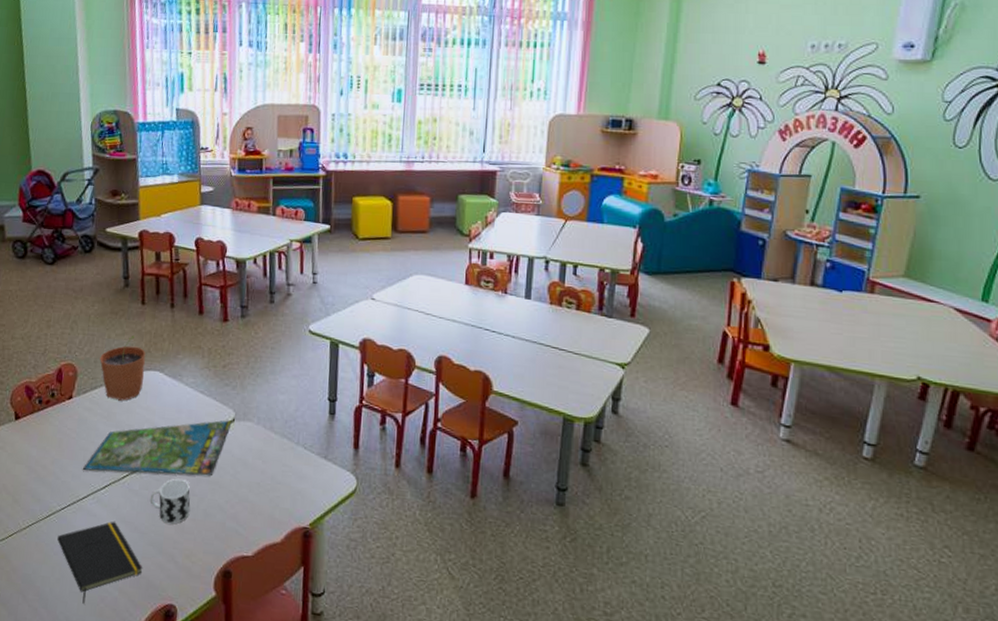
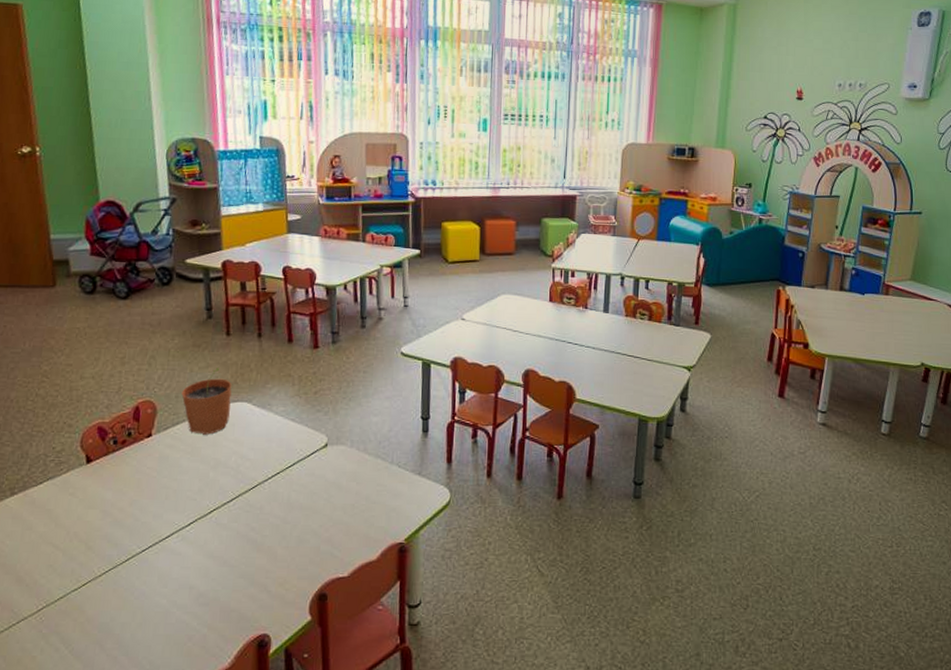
notepad: present [57,521,143,604] -> none [138,557,234,646]
board game: present [83,420,232,476] -> none [165,445,325,509]
cup: present [150,478,190,524] -> none [239,508,283,554]

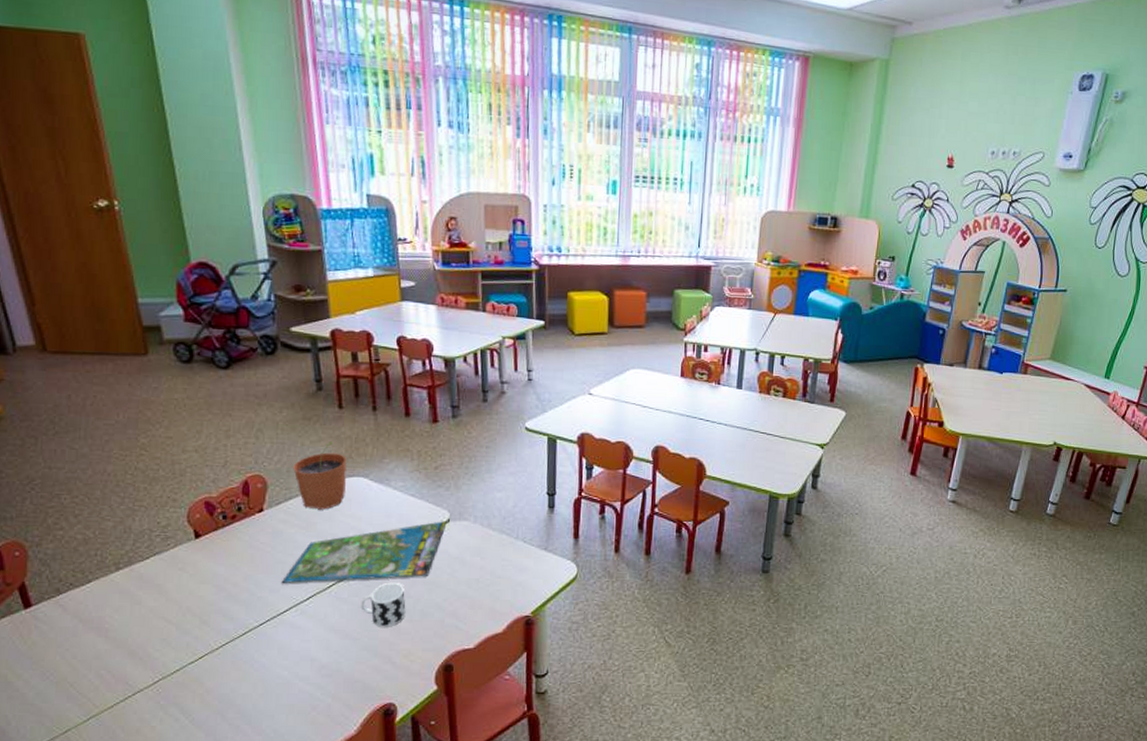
board game: none [165,445,325,509] -> present [282,521,447,583]
cup: none [239,508,283,554] -> present [361,582,406,627]

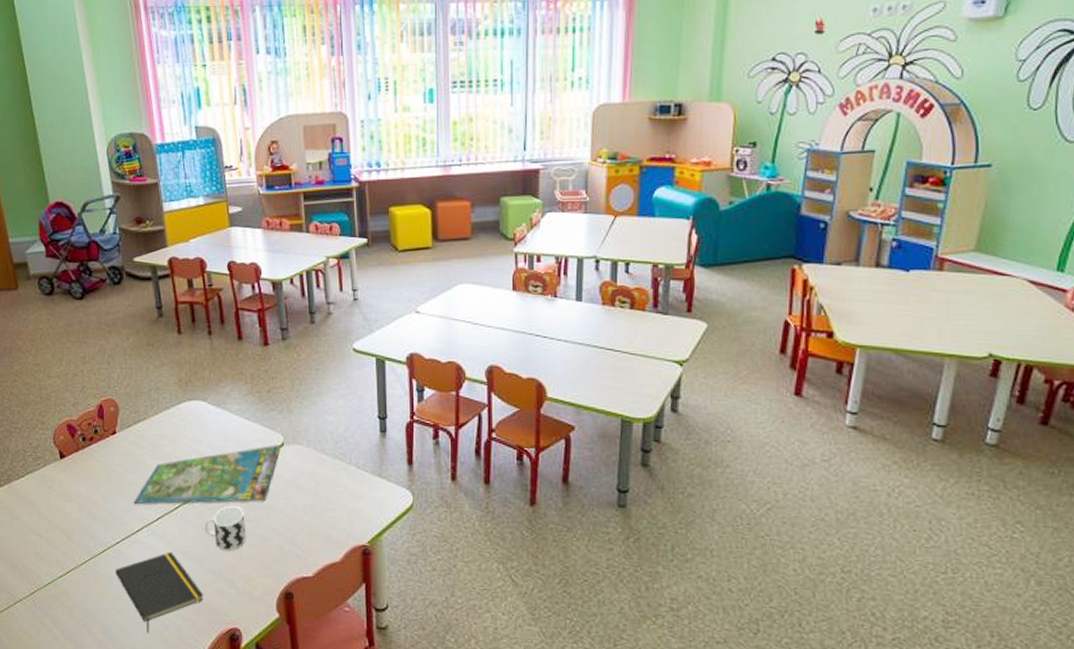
notepad: none [257,630,358,715] -> present [115,551,204,633]
plant pot: present [293,442,347,510] -> none [140,366,187,433]

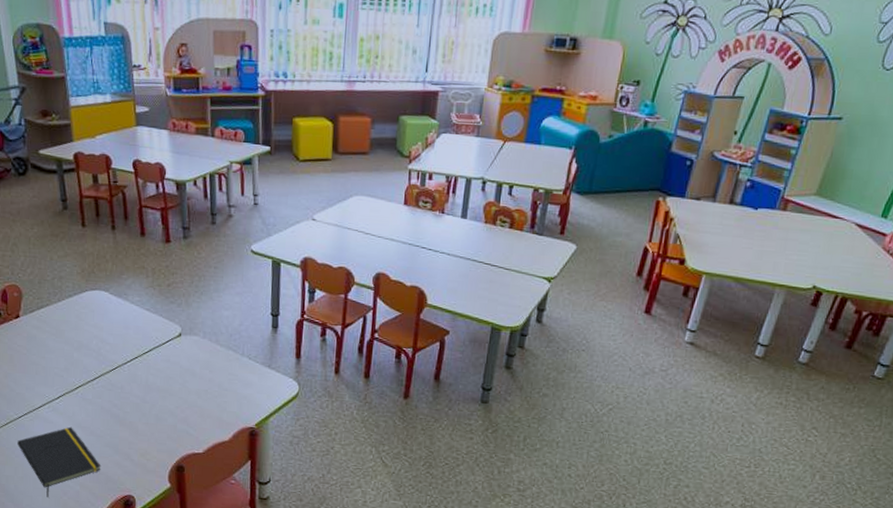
board game: present [134,445,281,504] -> none [36,334,179,385]
cup: present [204,506,246,551] -> none [103,388,143,428]

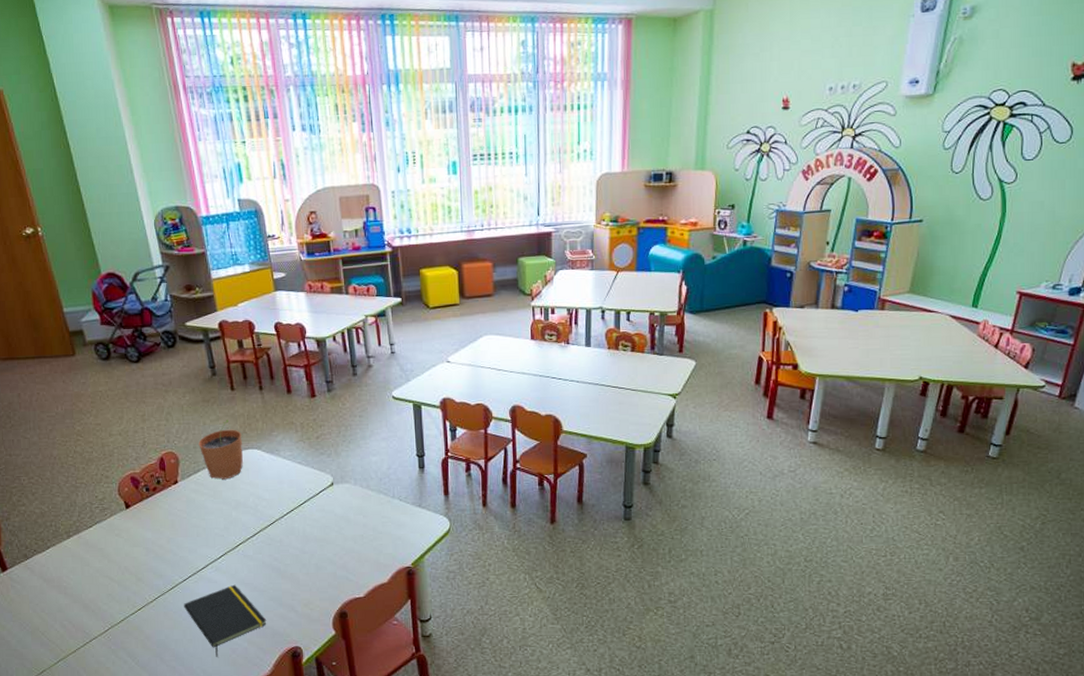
plant pot: none [44,257,90,319] -> present [198,420,243,480]

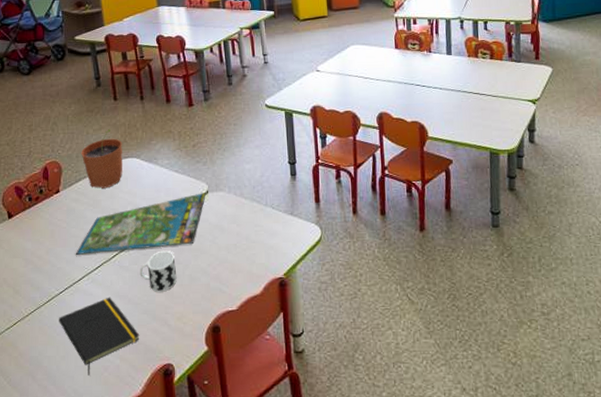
board game: none [198,484,331,544] -> present [76,193,206,255]
cup: none [264,540,303,580] -> present [140,250,177,292]

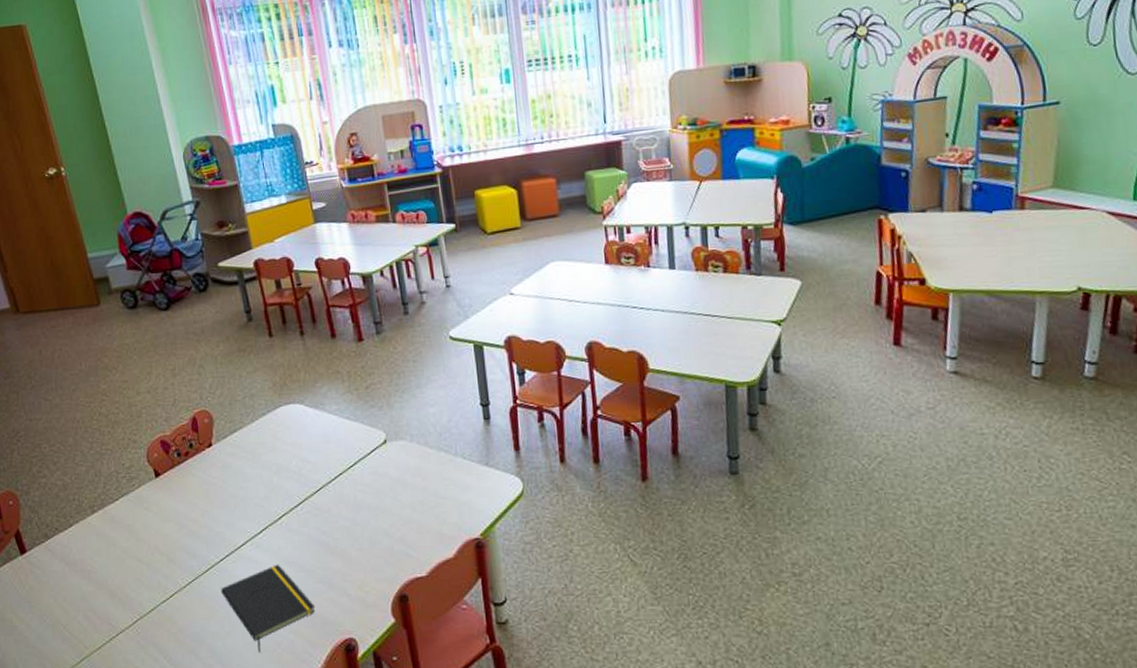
board game: present [76,193,206,255] -> none [236,442,384,517]
plant pot: present [81,129,122,189] -> none [234,371,284,440]
cup: present [140,250,177,292] -> none [311,510,355,558]

